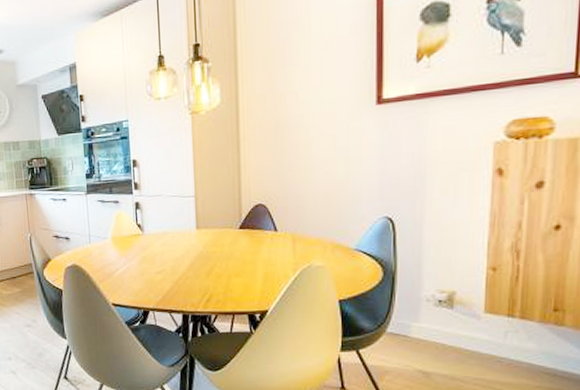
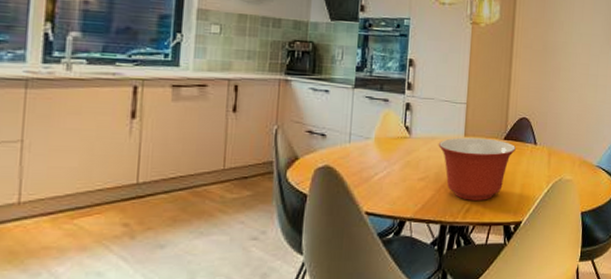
mixing bowl: none [171,229,253,291] -> present [438,137,516,200]

